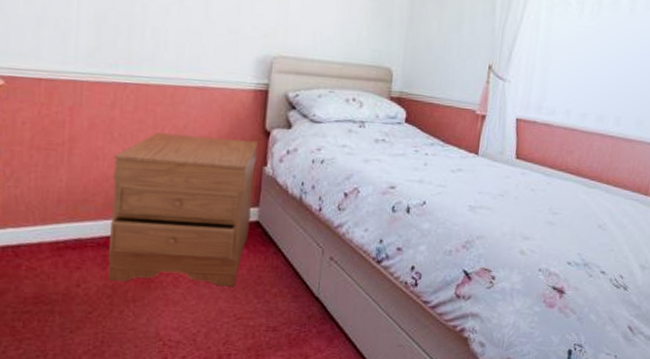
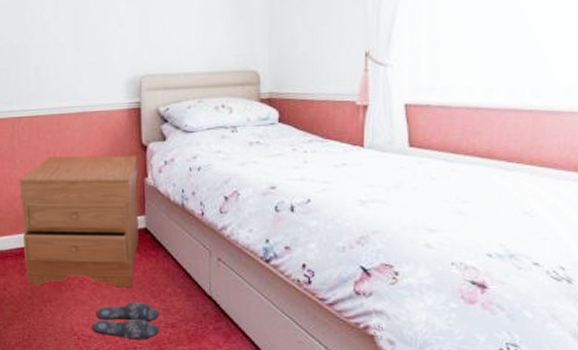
slippers: none [182,302,261,346] -> present [92,301,159,340]

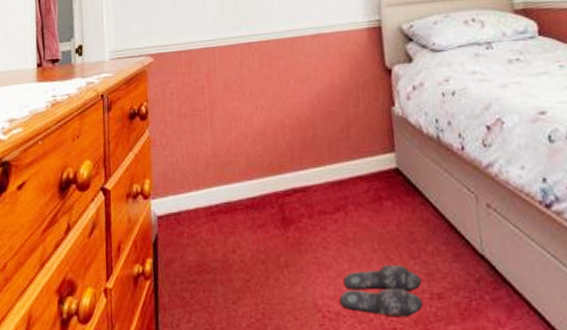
nightstand: present [18,155,140,288] -> none [248,81,390,246]

